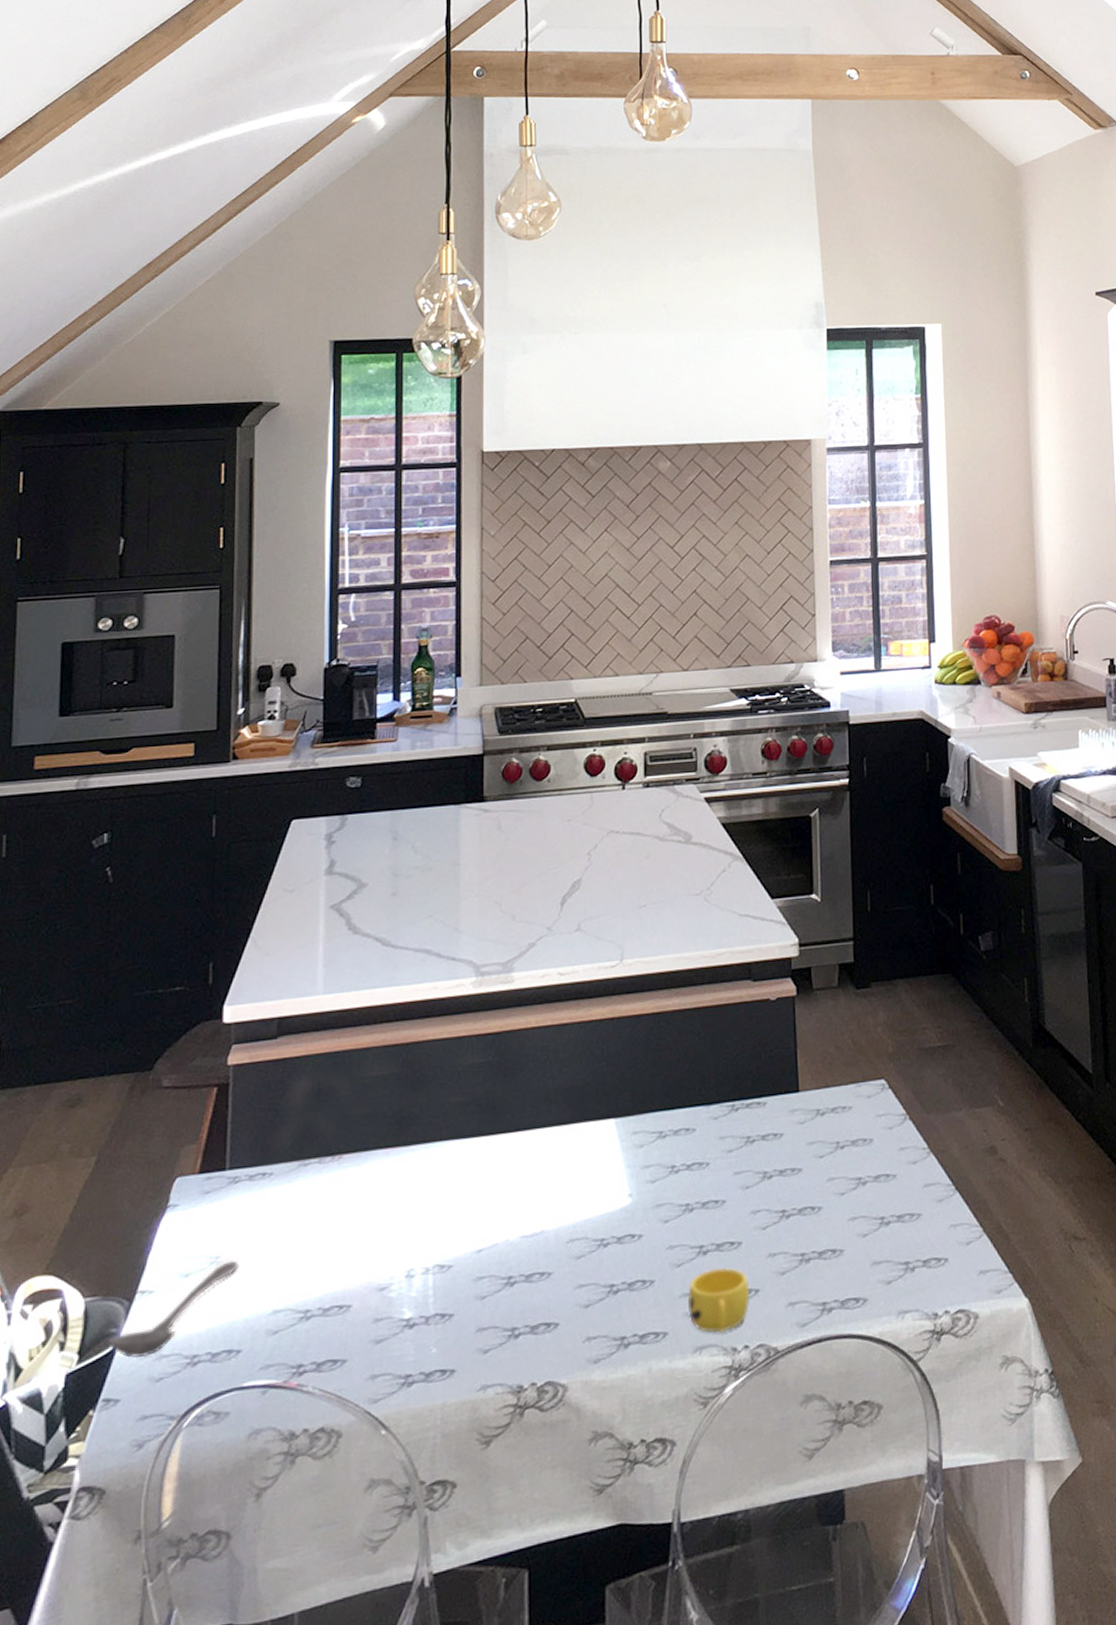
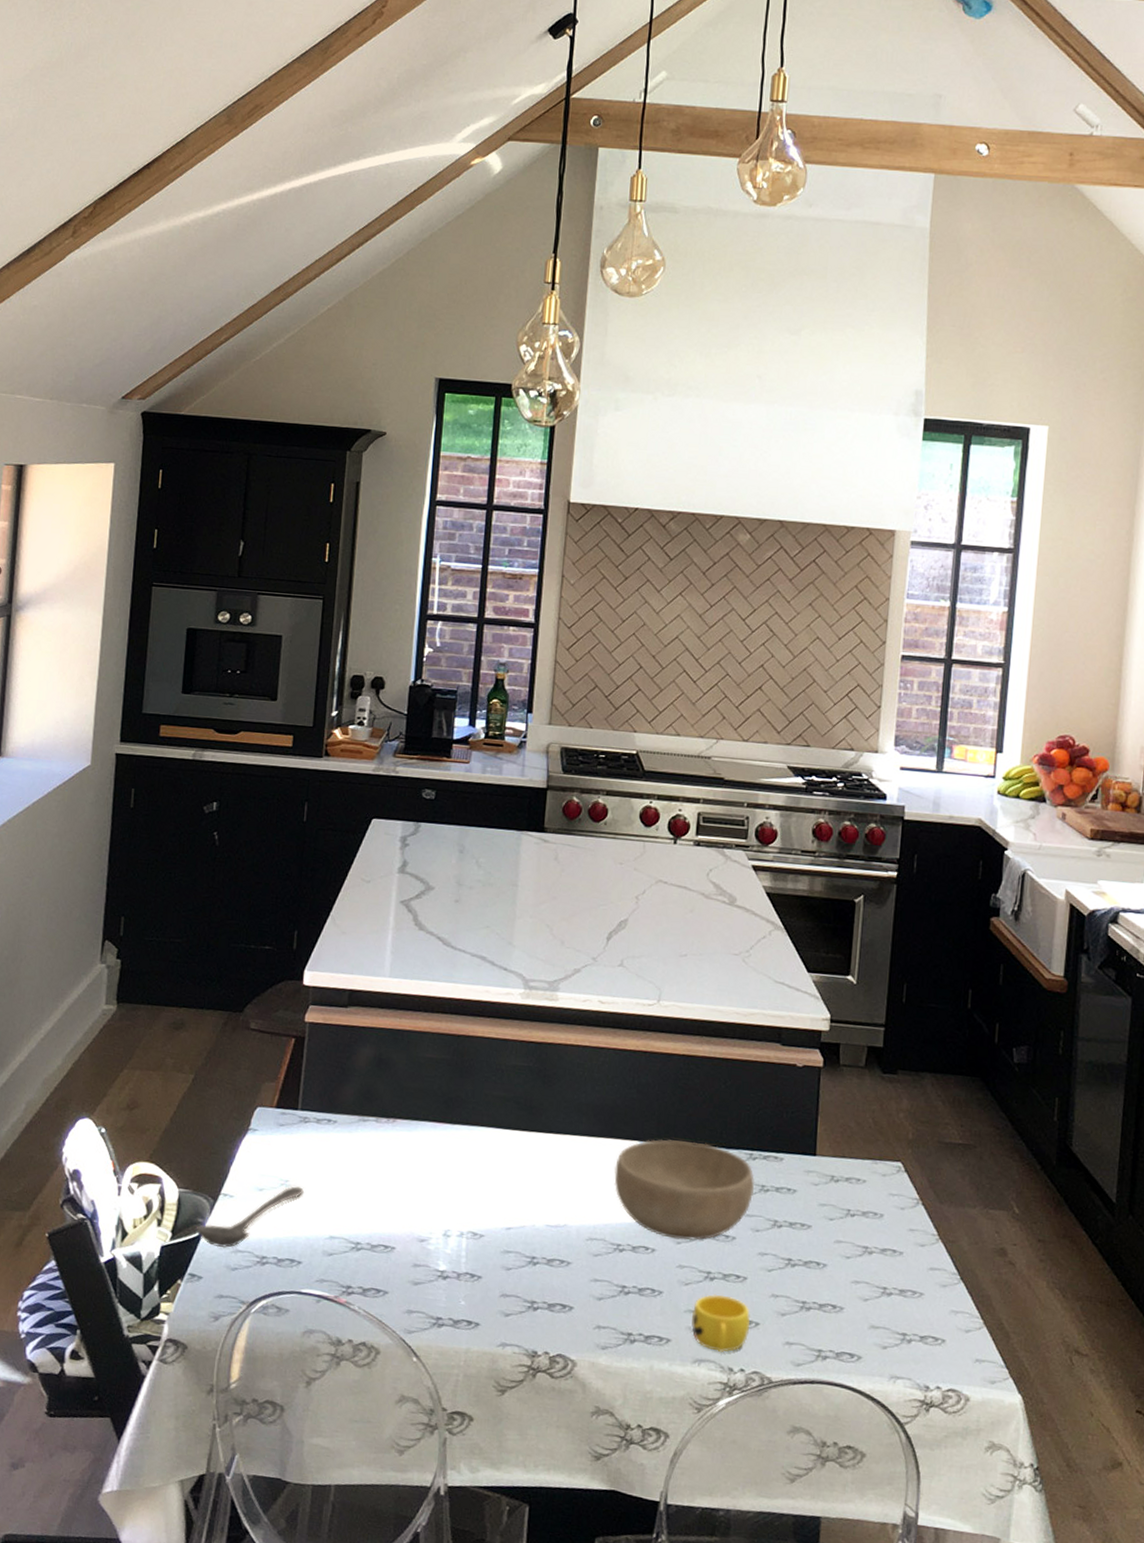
bowl: none [591,1104,740,1219] -> present [614,1139,755,1241]

